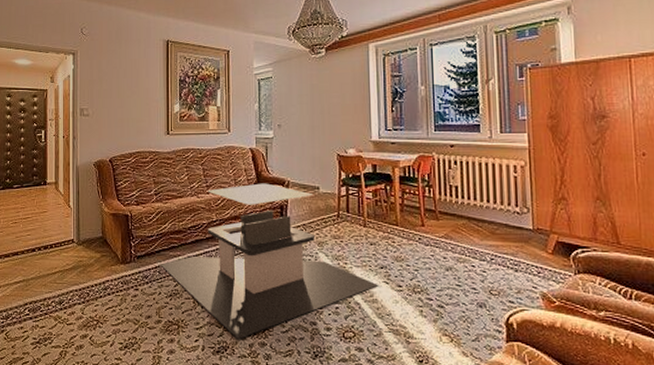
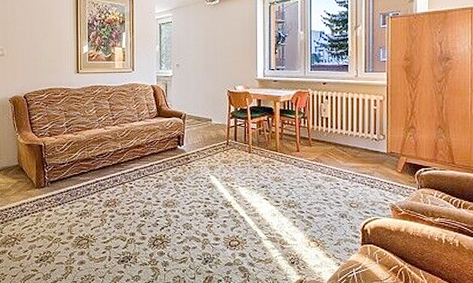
coffee table: present [161,183,378,340] -> none [72,116,259,251]

